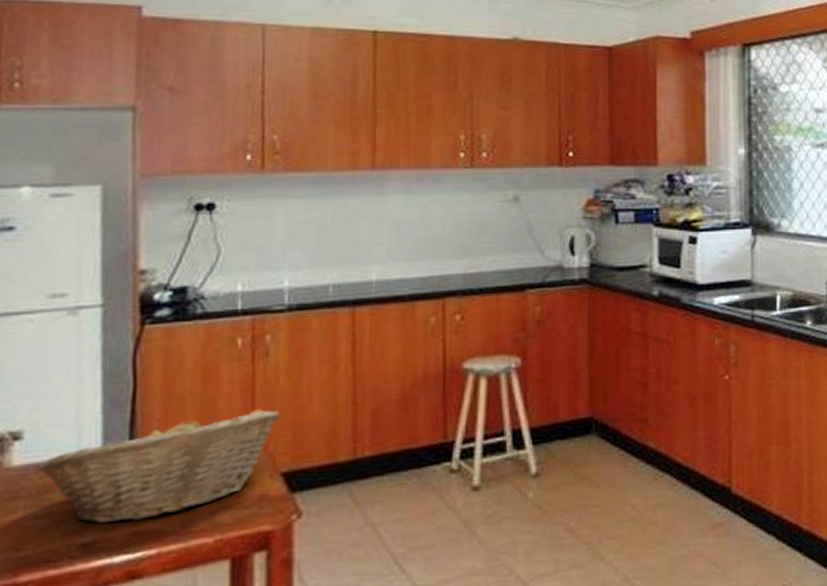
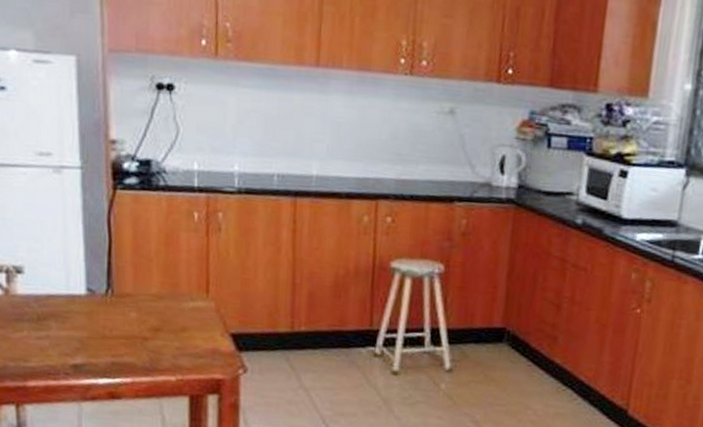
fruit basket: present [38,409,280,524] -> none [37,273,230,354]

